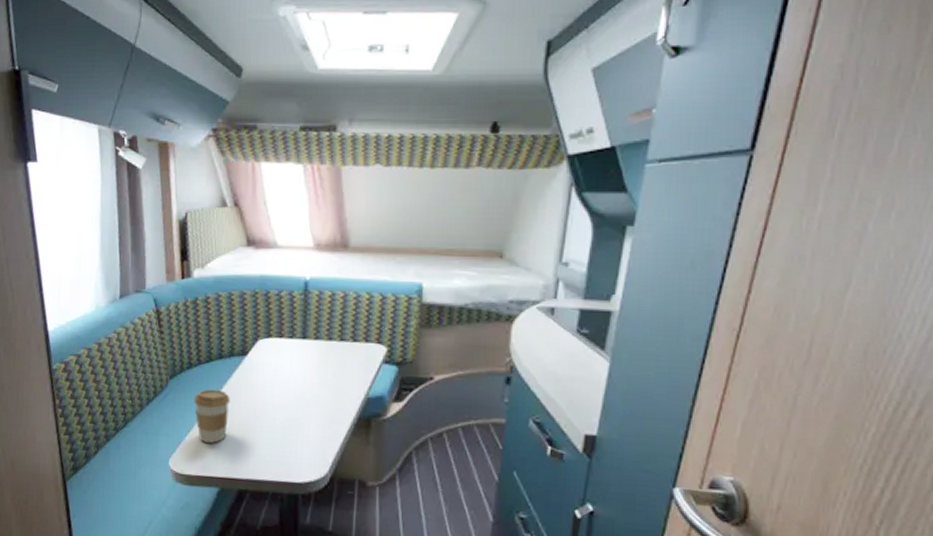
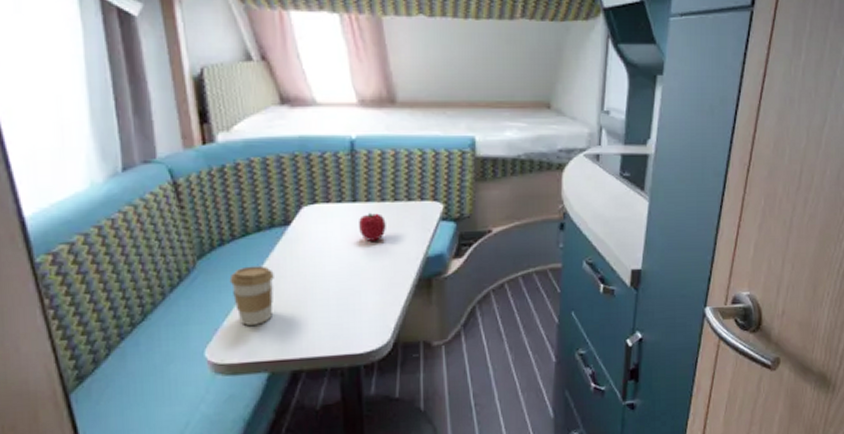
fruit: none [307,349,331,377] -> present [359,212,386,241]

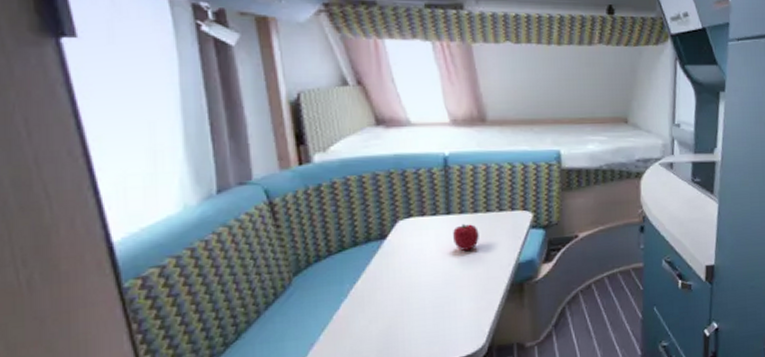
coffee cup: present [229,265,274,325] -> none [326,279,371,338]

